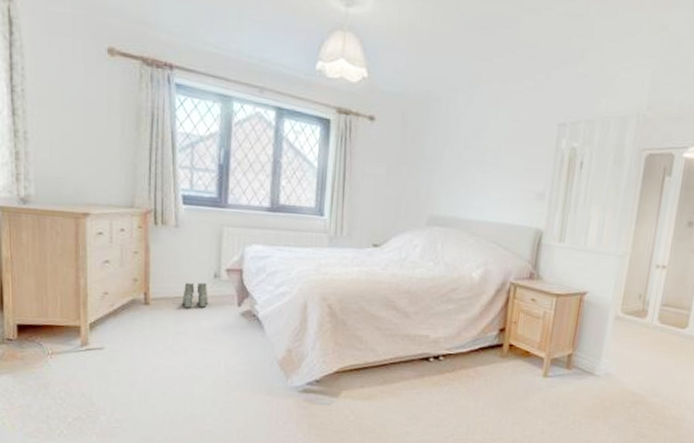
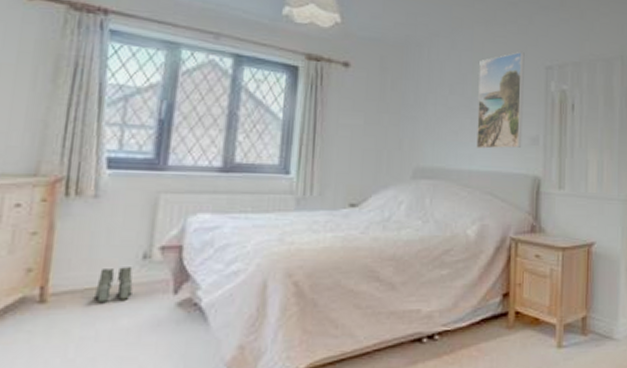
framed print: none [485,107,539,203] -> present [476,51,525,149]

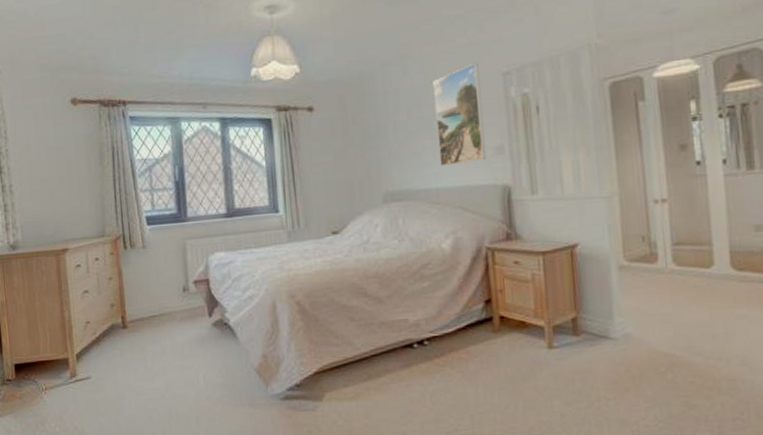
boots: present [95,267,133,302] -> none [156,298,181,326]

